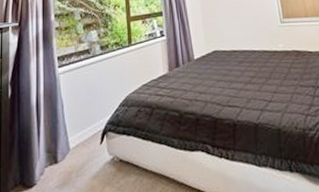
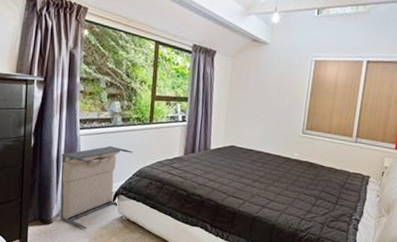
laundry hamper: none [41,78,116,184] -> present [59,146,133,229]

